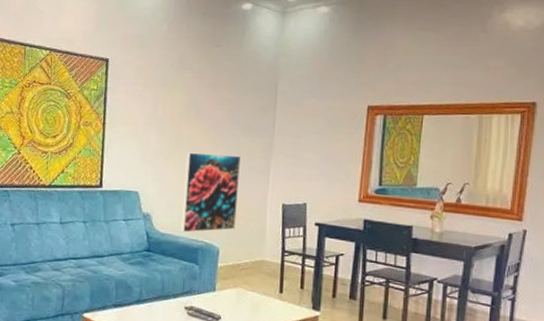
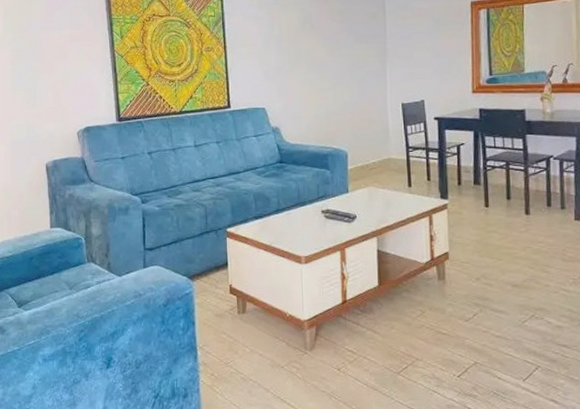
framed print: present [181,152,241,233] -> none [306,62,360,141]

